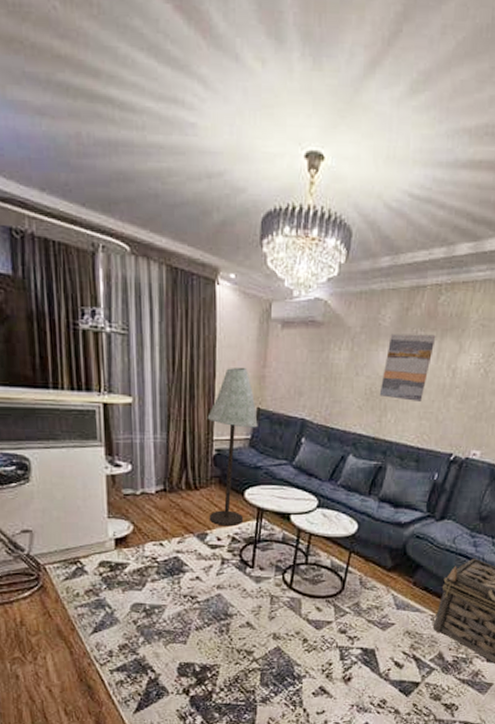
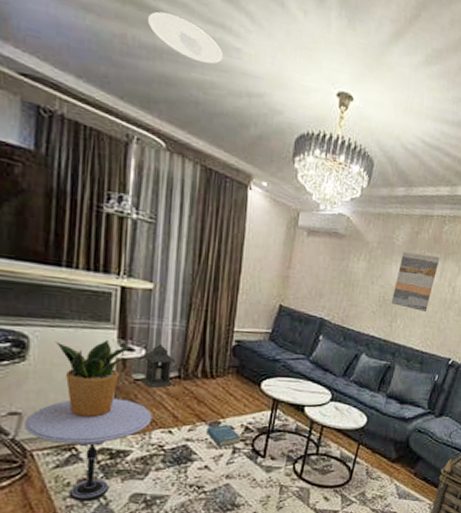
side table: none [34,514,144,610] -> present [23,398,152,501]
potted plant: none [51,457,122,533] -> present [54,339,136,418]
recessed light: none [100,99,179,149] -> present [148,11,224,64]
lantern: none [129,457,160,503] -> present [140,343,176,389]
hardback book: none [195,535,229,558] -> present [206,424,241,447]
floor lamp: present [207,368,258,527] -> none [223,265,279,416]

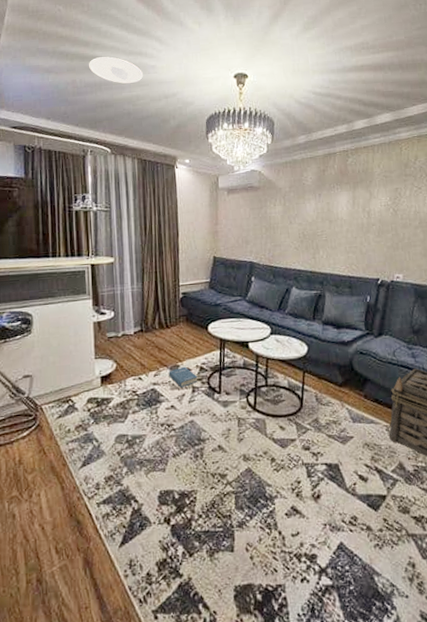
side table: present [23,398,152,501] -> none [34,355,125,445]
potted plant: present [54,339,136,418] -> none [49,308,106,374]
lantern: present [140,343,176,389] -> none [112,305,138,343]
wall art: present [391,251,440,311] -> none [310,187,350,240]

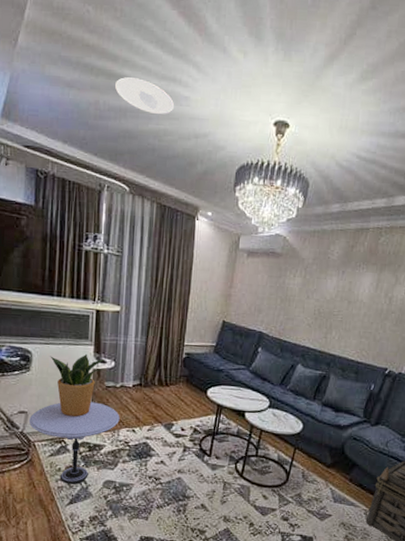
side table: none [34,355,125,445] -> present [28,402,120,484]
potted plant: none [49,308,106,374] -> present [49,353,107,417]
hardback book: present [168,366,198,387] -> none [162,425,191,446]

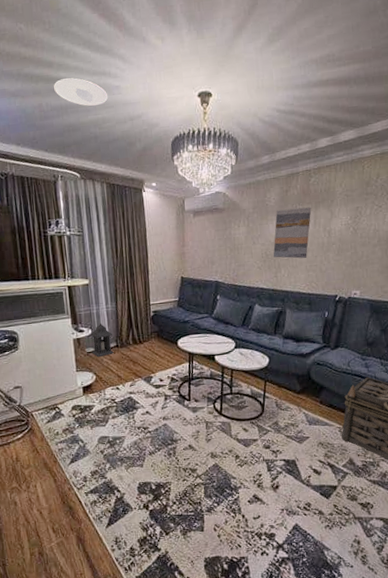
side table: present [28,402,120,484] -> none [24,368,104,445]
potted plant: present [49,353,107,417] -> none [33,326,84,385]
lantern: none [110,356,138,394] -> present [90,323,114,358]
wall art: none [326,265,376,323] -> present [273,207,312,259]

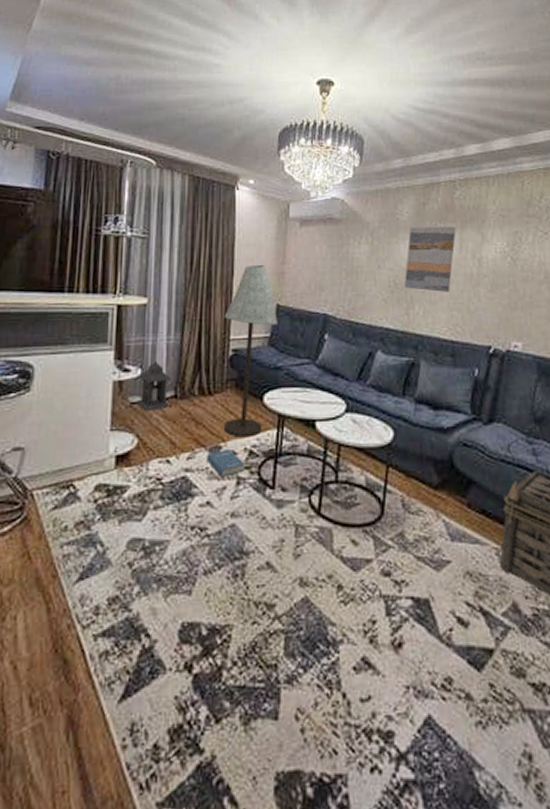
recessed light: present [54,77,109,107] -> none [139,50,205,84]
hardback book: none [143,377,170,396] -> present [207,448,245,477]
floor lamp: none [144,249,183,370] -> present [223,265,278,438]

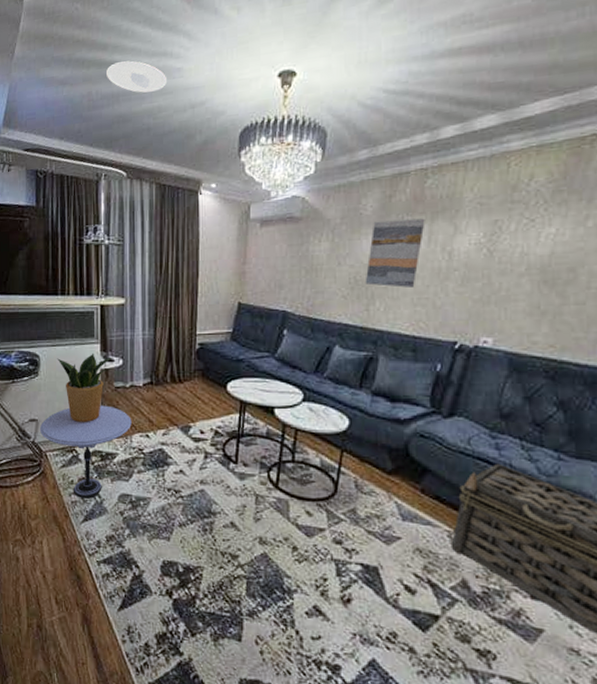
side table: none [25,426,149,549] -> present [39,405,132,499]
potted plant: none [56,361,131,450] -> present [56,353,114,423]
lantern: present [136,360,172,412] -> none [120,352,148,395]
recessed light: none [139,50,205,84] -> present [107,60,168,93]
hardback book: present [207,448,245,477] -> none [179,428,212,451]
floor lamp: present [223,265,278,438] -> none [191,266,239,420]

